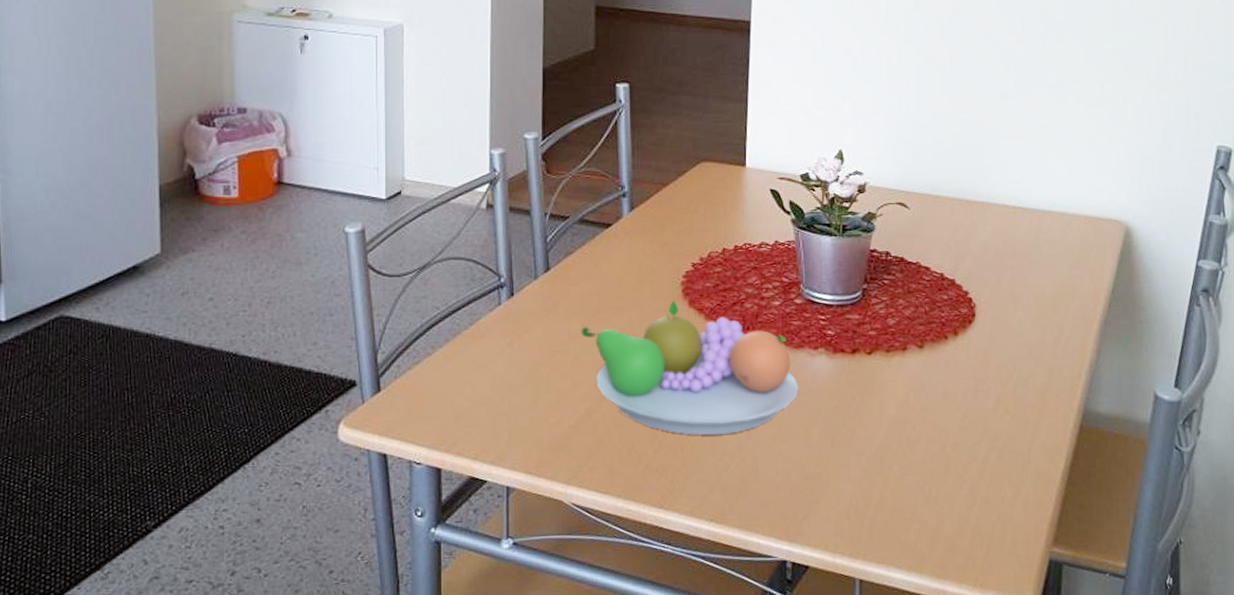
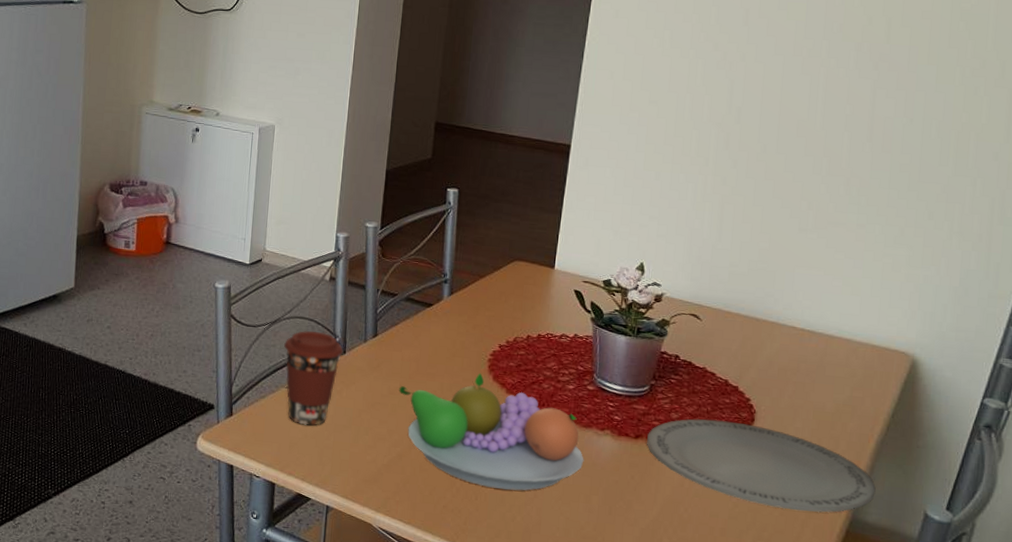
coffee cup: none [438,273,511,391] -> present [284,330,344,426]
plate: none [865,320,1104,412] -> present [647,418,876,513]

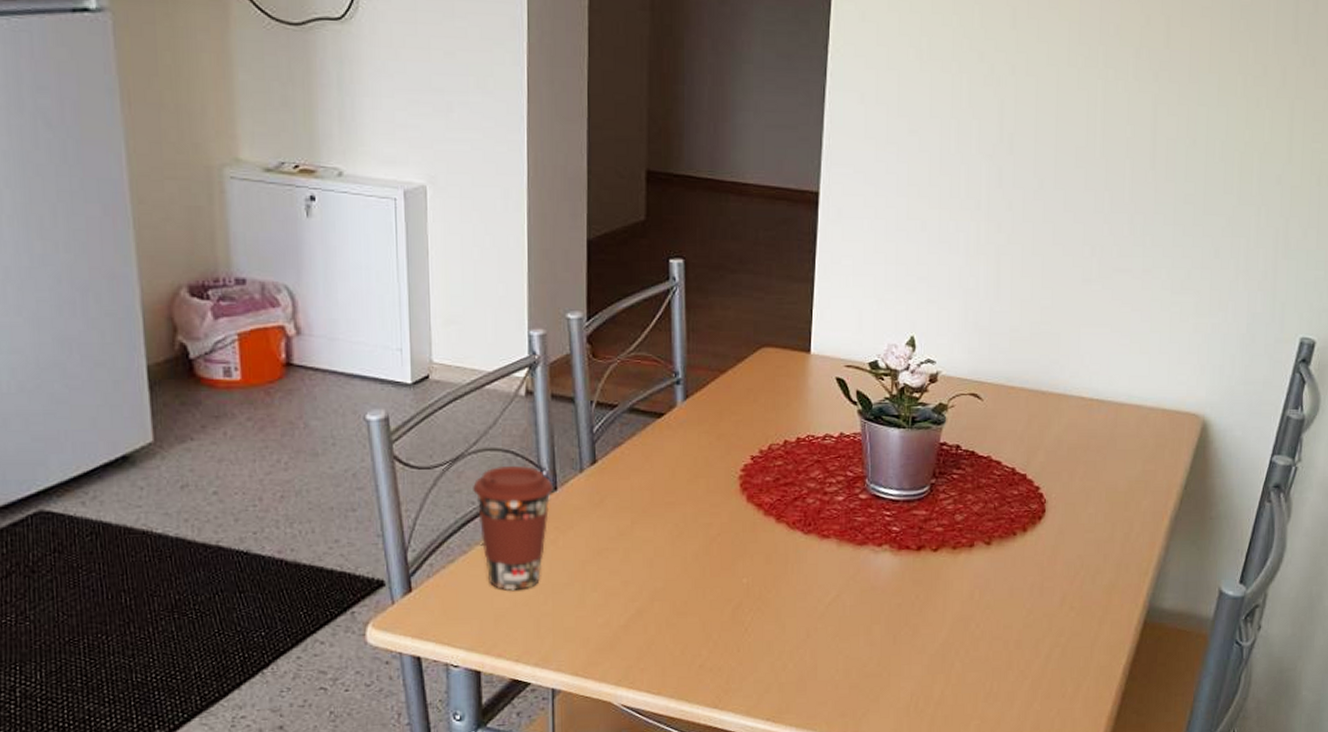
fruit bowl: present [399,373,584,491] -> none [631,494,861,635]
plate: present [647,418,876,513] -> none [931,516,1171,608]

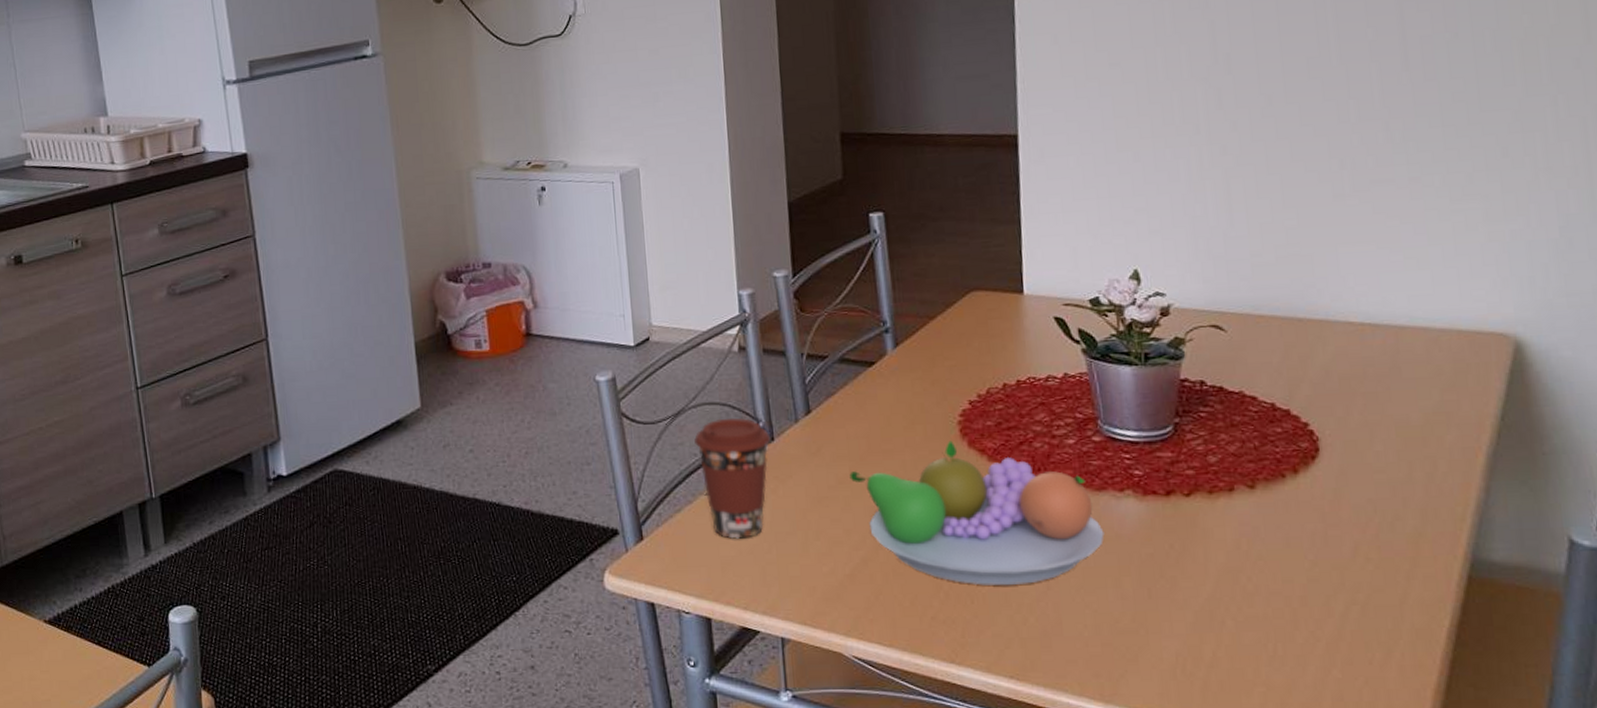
fruit bowl: none [631,494,861,635] -> present [849,440,1104,585]

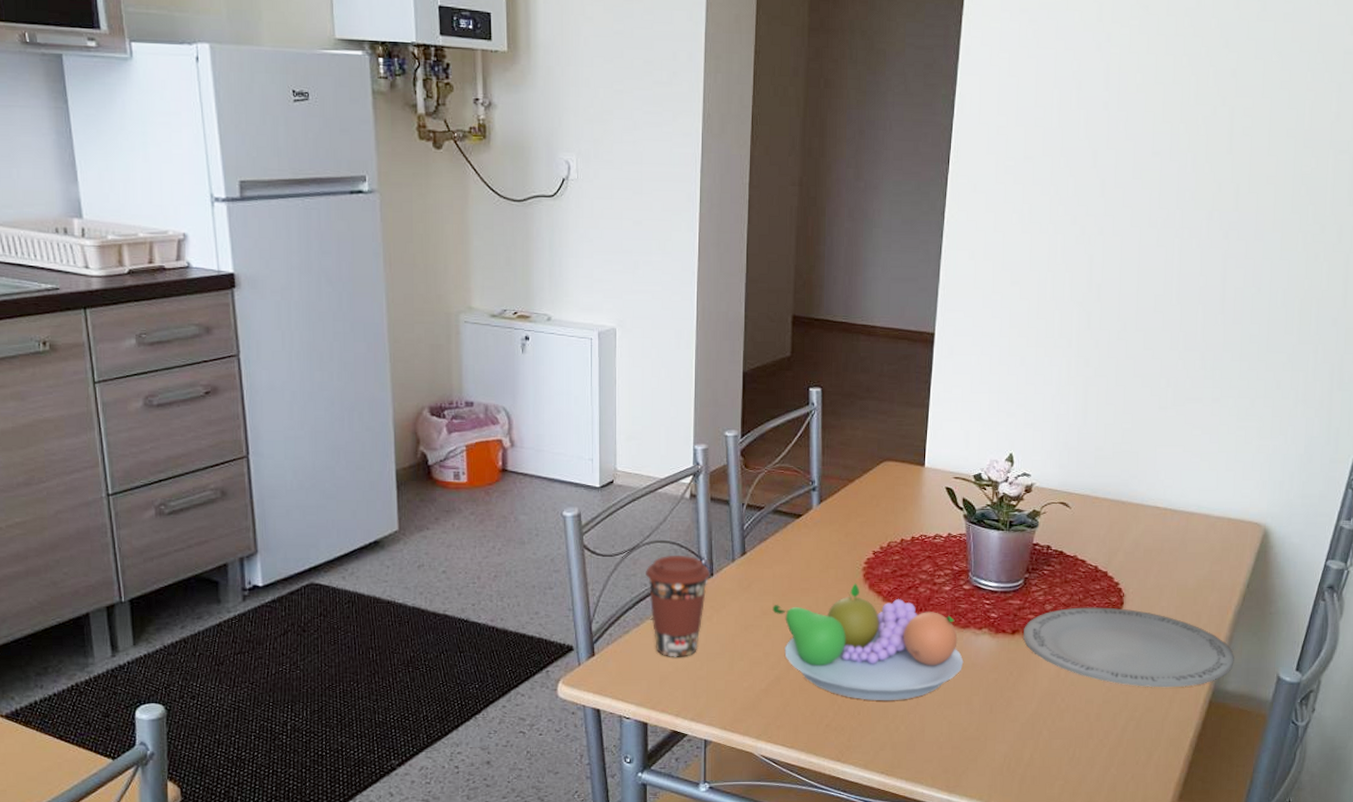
plate: none [1181,455,1498,560] -> present [1023,607,1235,688]

